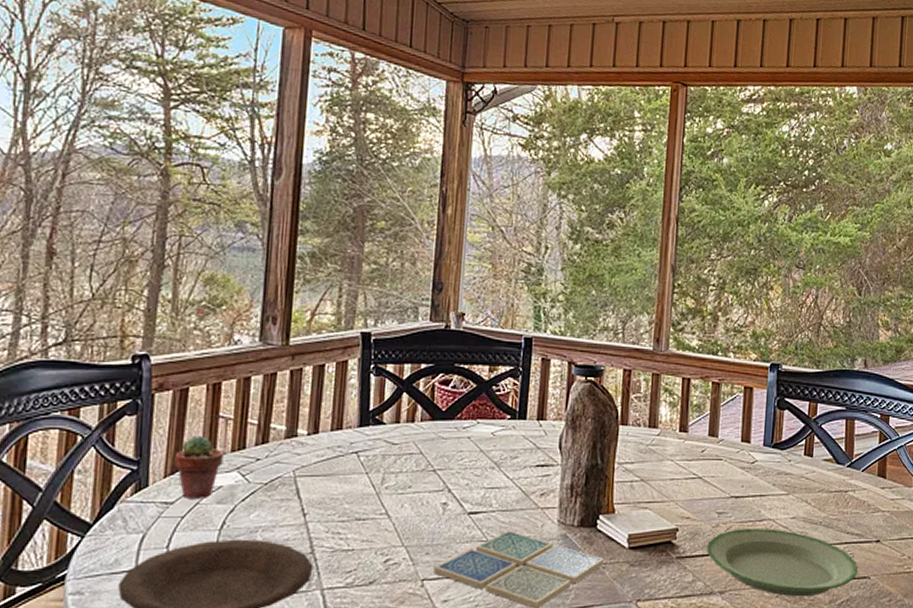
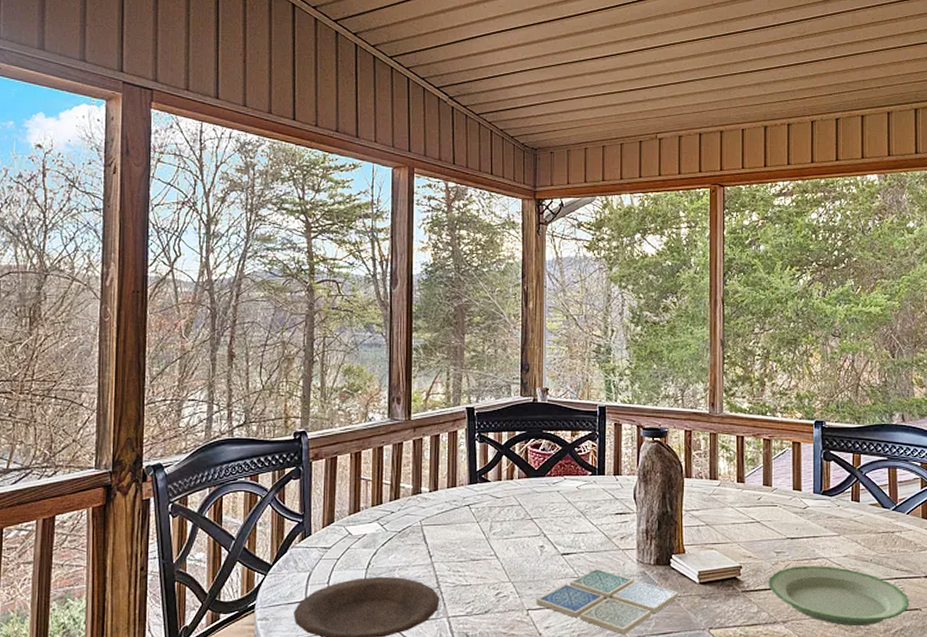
potted succulent: present [174,435,224,500] -> none [330,494,366,545]

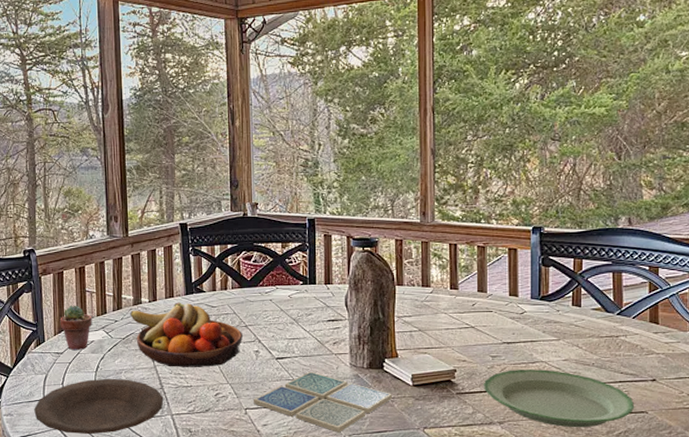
potted succulent: none [330,494,366,545] -> present [60,305,92,351]
fruit bowl: none [408,492,527,564] -> present [130,302,243,367]

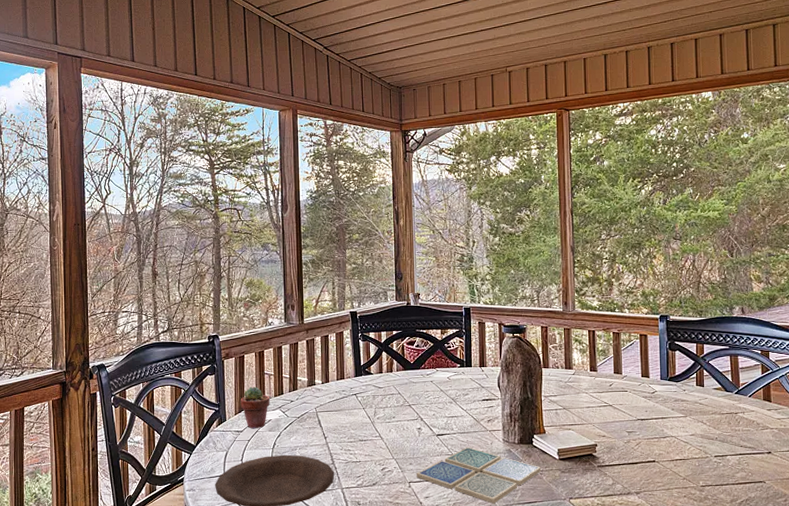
fruit bowl: present [130,302,243,367] -> none [305,384,406,444]
plate: present [483,369,635,428] -> none [621,444,754,497]

